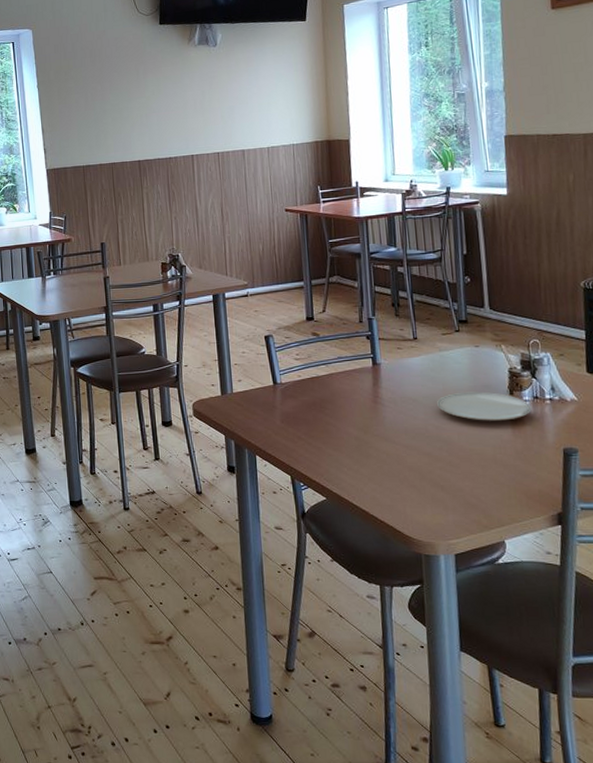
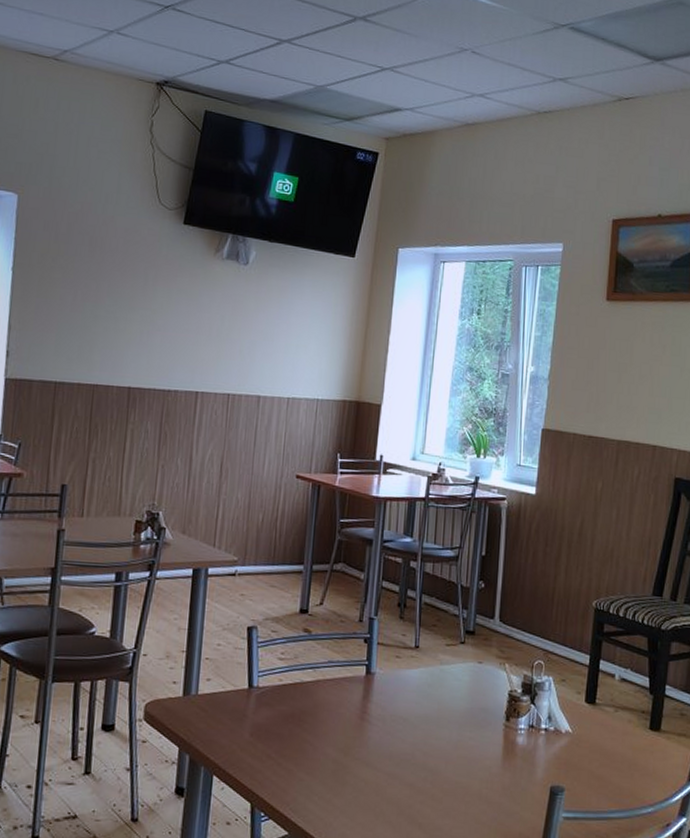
plate: present [437,391,532,421] -> none [429,714,526,751]

